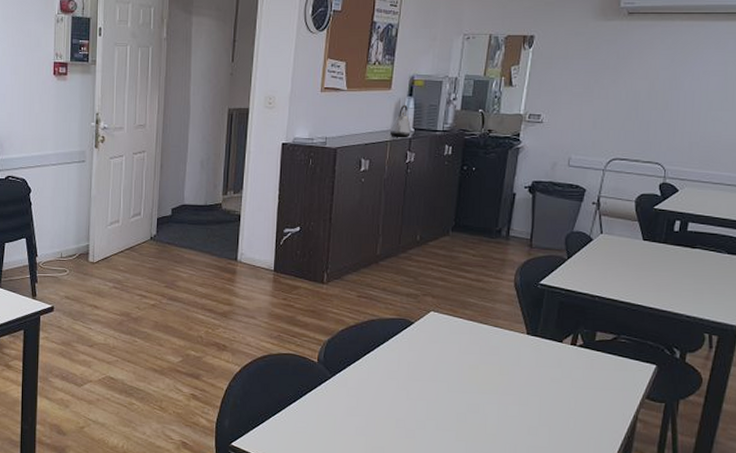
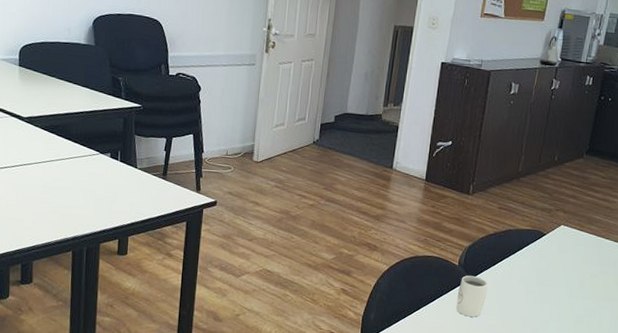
mug: none [318,372,352,419] -> present [456,275,488,317]

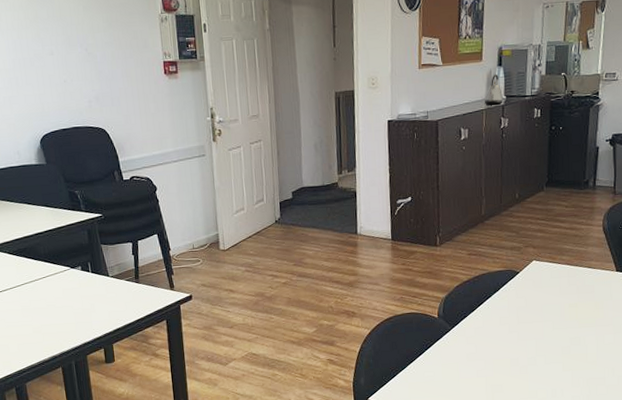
mug: present [456,275,488,317] -> none [442,325,471,366]

